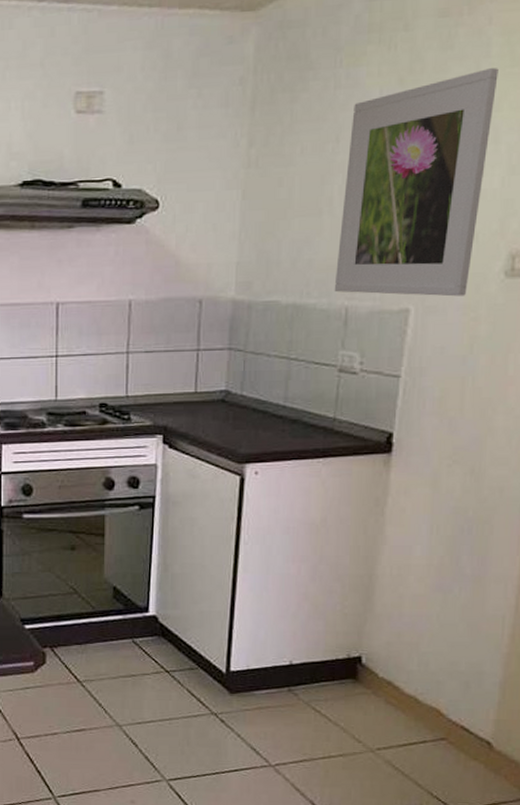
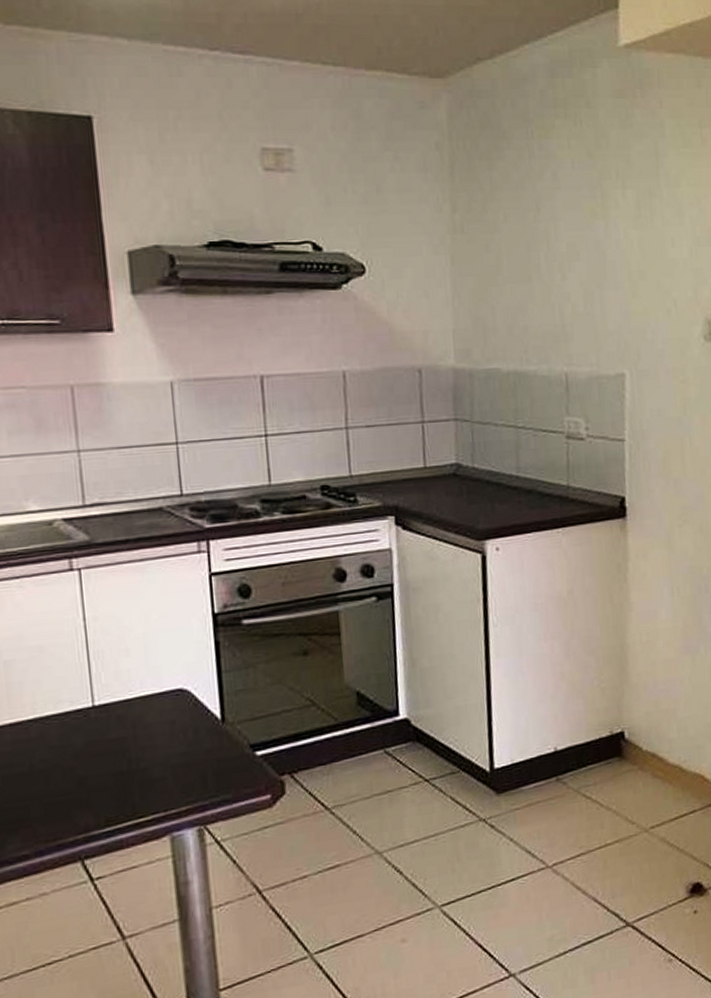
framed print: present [334,68,499,297] -> none [549,147,674,361]

